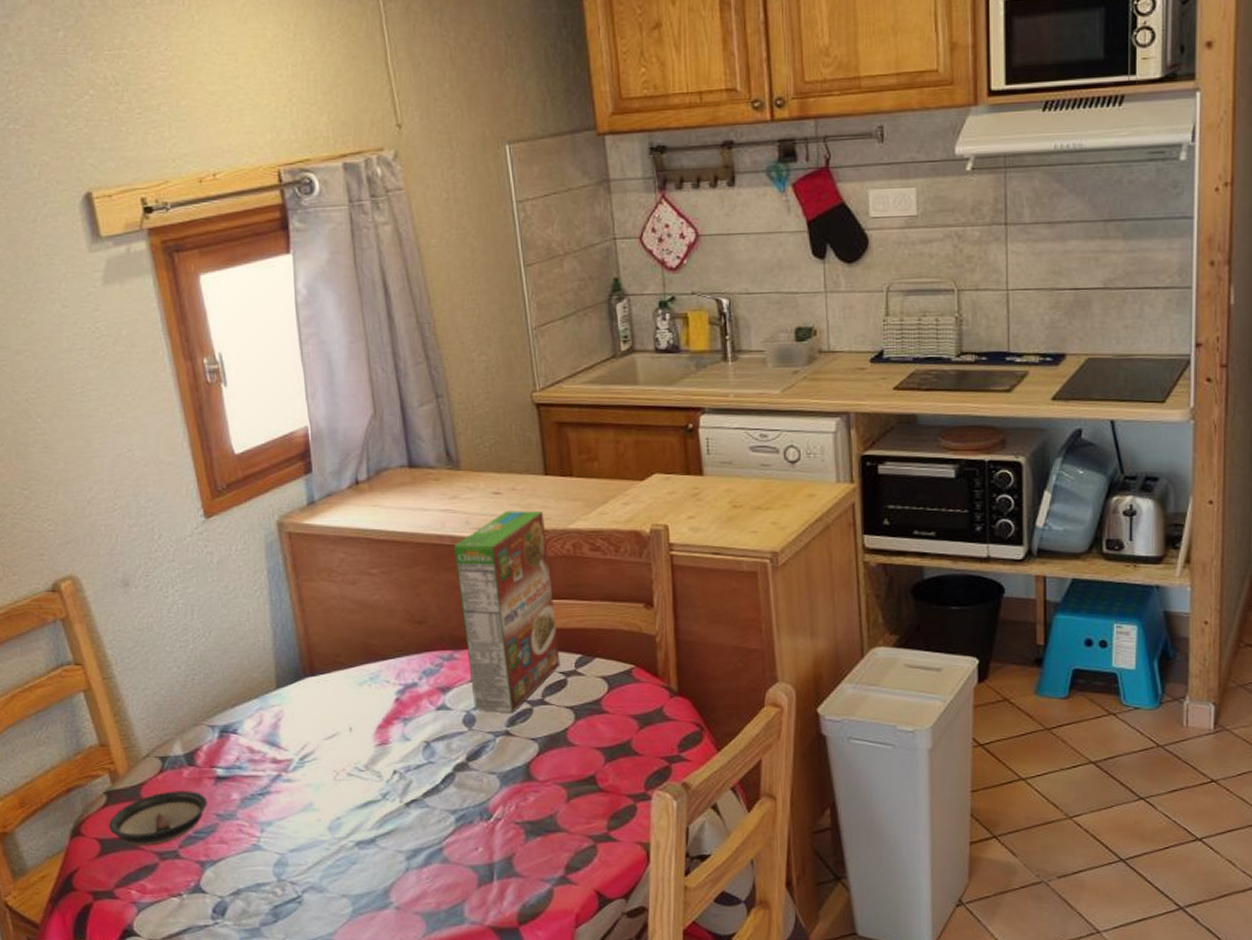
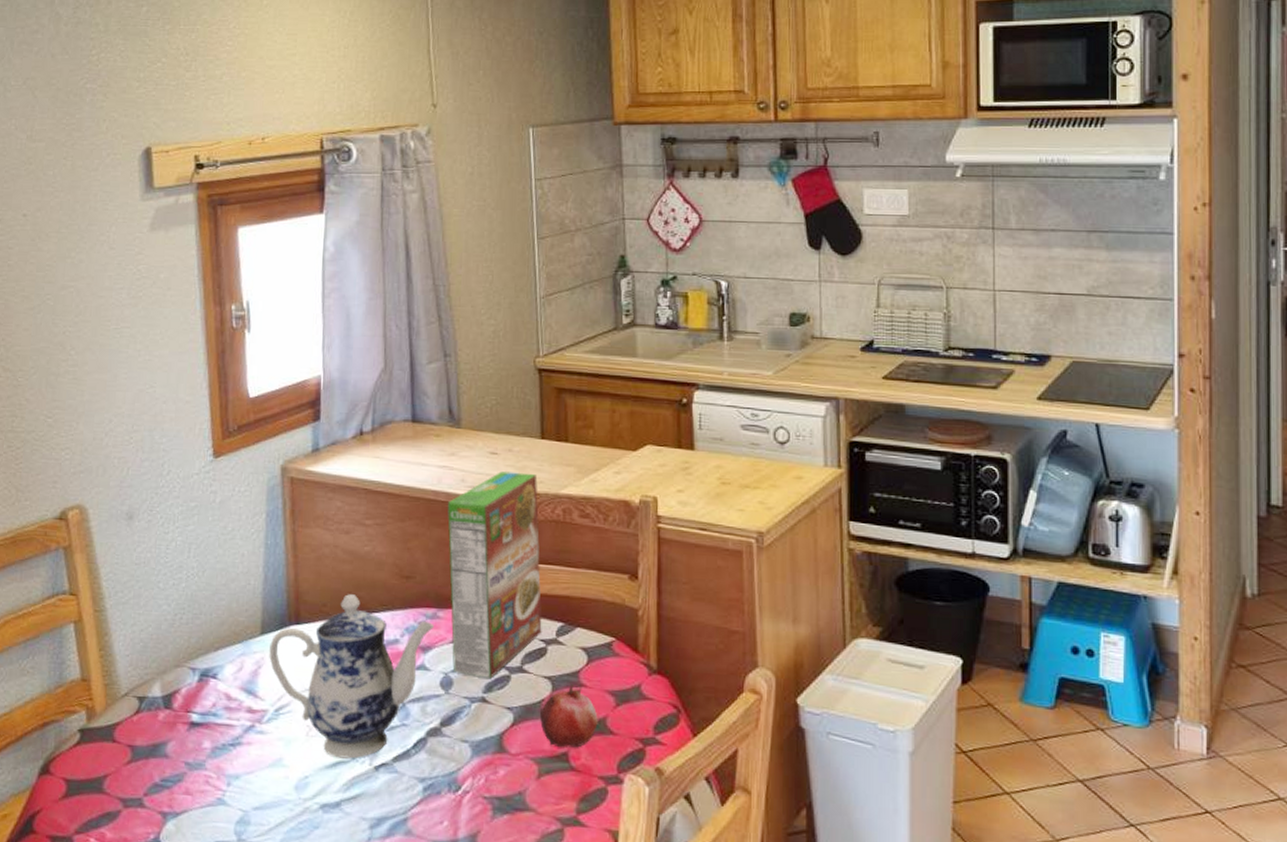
saucer: present [108,791,208,846] -> none [77,733,179,791]
teapot: none [287,643,452,798] -> present [269,594,435,759]
fruit: none [565,712,623,772] -> present [540,684,598,748]

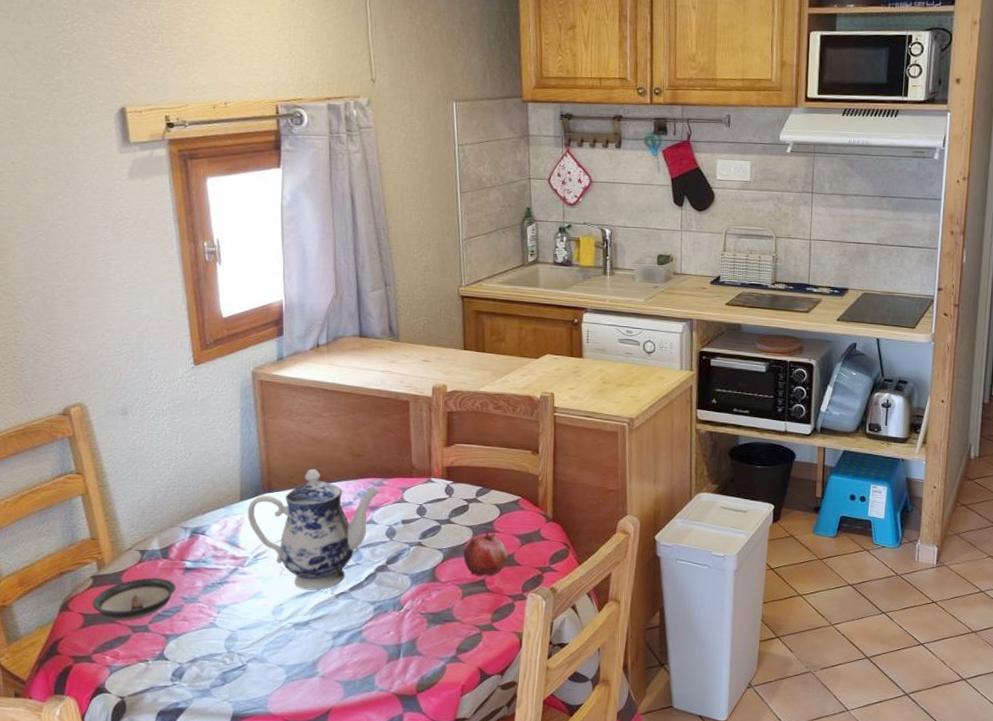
saucer: none [77,733,179,791] -> present [92,577,176,621]
cereal box: present [447,471,542,678] -> none [390,375,465,528]

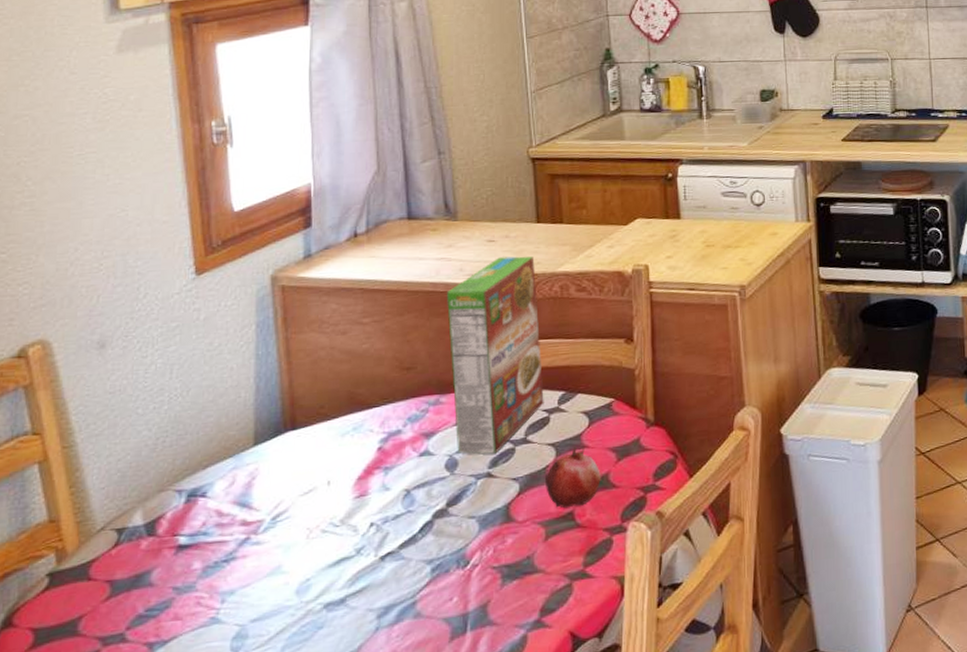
saucer: present [92,577,176,621] -> none [46,563,165,632]
teapot: present [248,469,381,590] -> none [264,392,438,555]
cereal box: none [390,375,465,528] -> present [447,256,544,454]

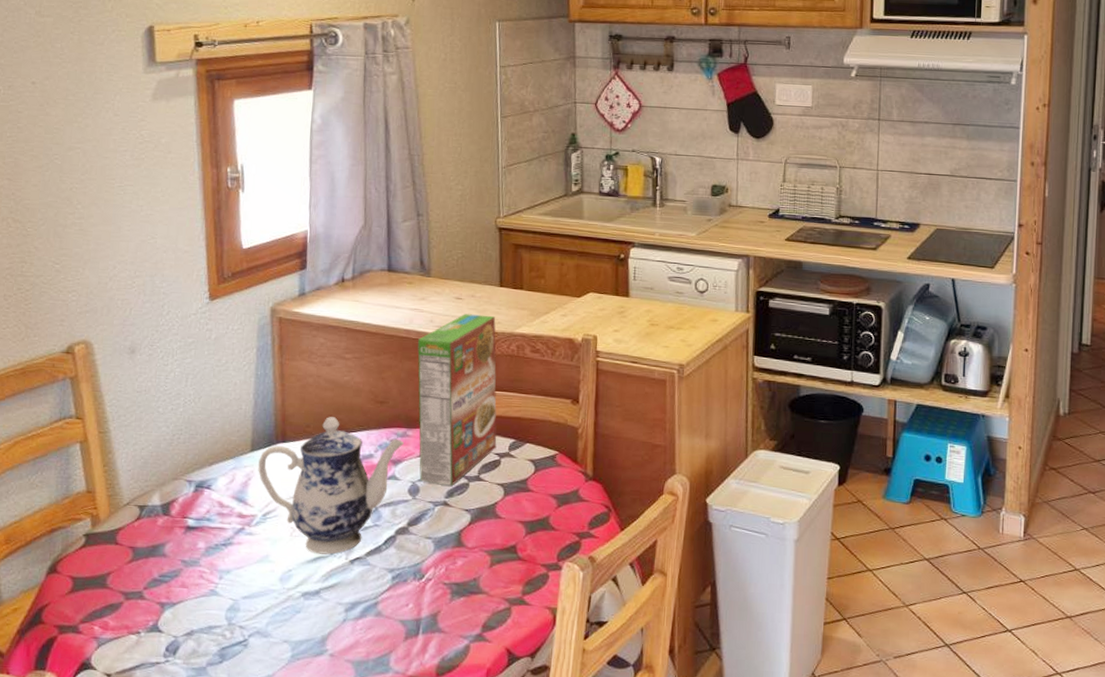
teapot: none [264,392,438,555] -> present [258,417,405,555]
fruit: present [546,447,601,509] -> none [493,490,542,542]

